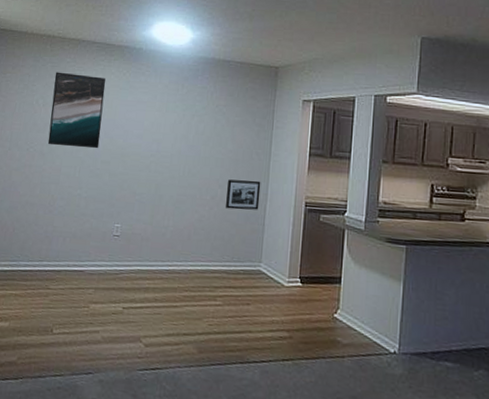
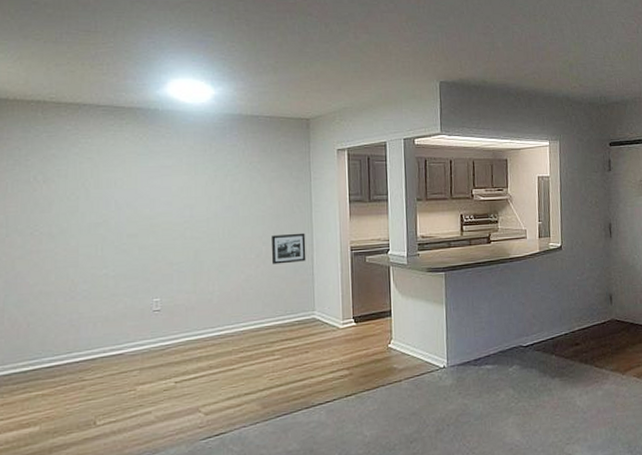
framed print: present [47,72,106,149] -> none [53,142,122,225]

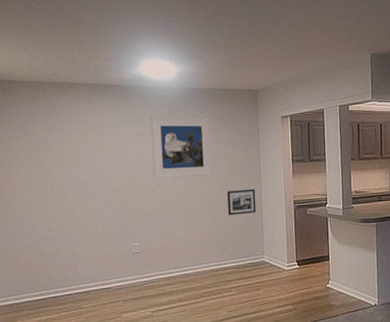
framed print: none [180,146,255,220] -> present [151,116,213,178]

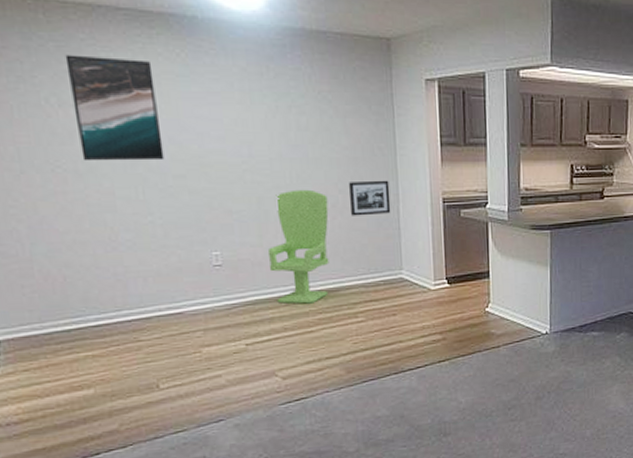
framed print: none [52,115,107,183] -> present [65,54,165,161]
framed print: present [151,116,213,178] -> none [229,68,328,160]
chair: none [170,197,213,281] -> present [267,189,329,304]

